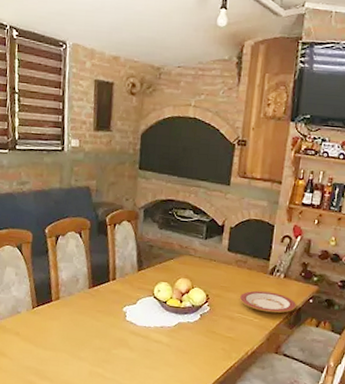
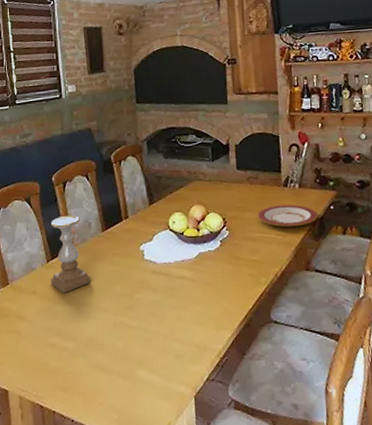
candle holder: none [34,267,73,339] -> present [51,215,91,294]

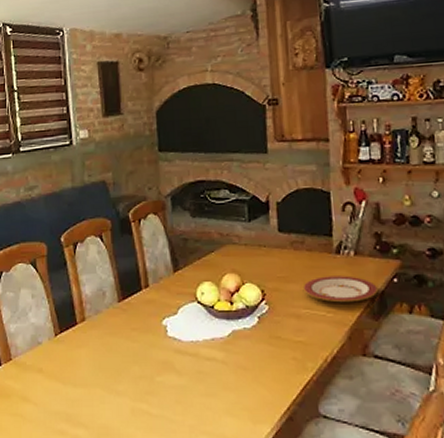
candle holder: present [51,215,91,294] -> none [59,281,106,373]

